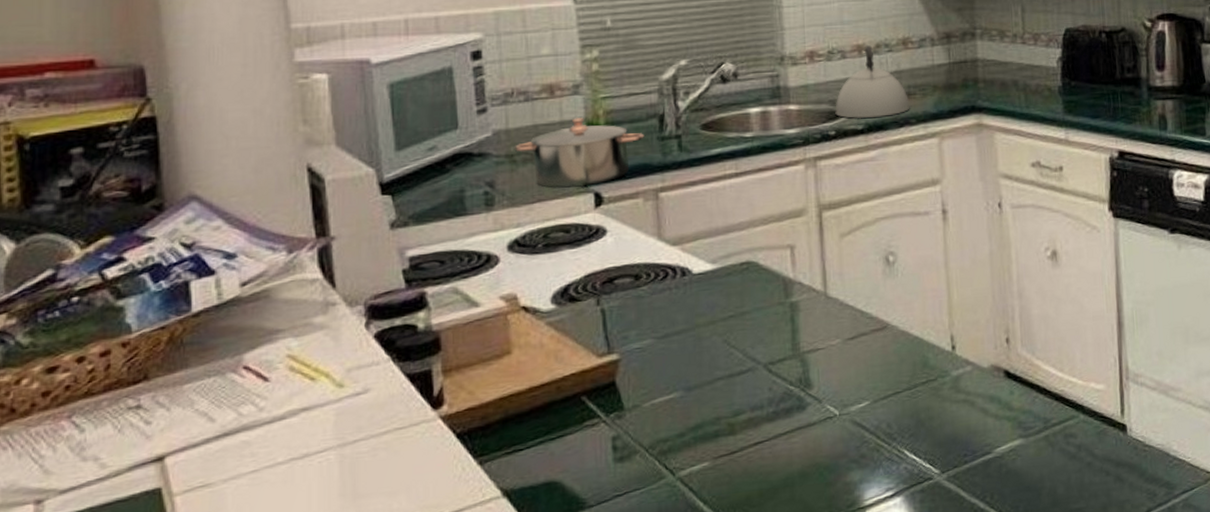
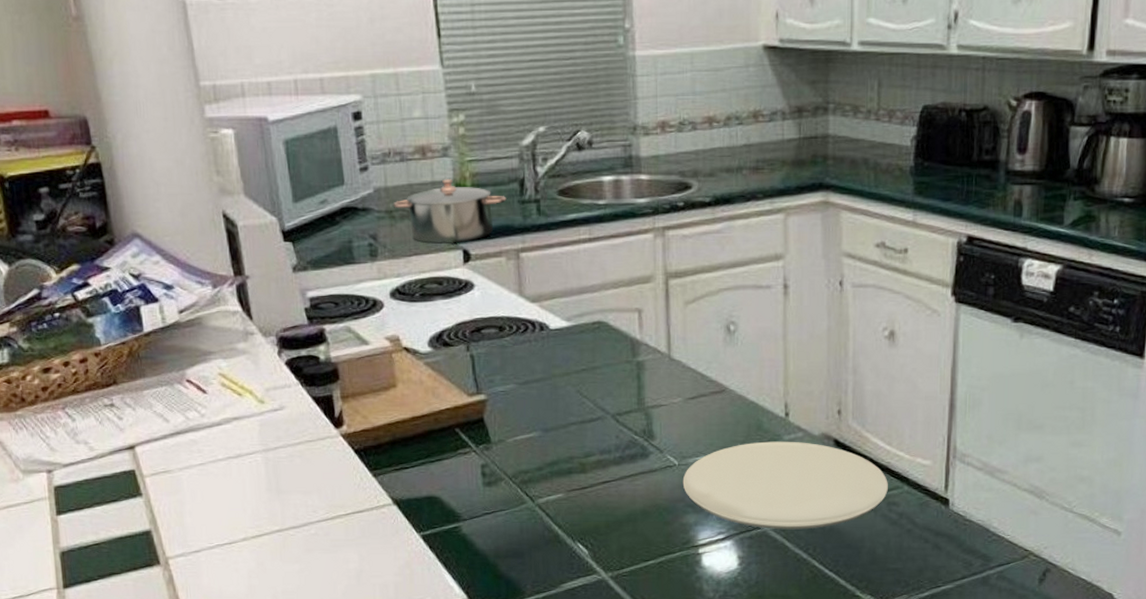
kettle: present [835,44,910,119] -> none [684,116,758,192]
plate: none [844,376,1064,479] -> present [682,441,888,530]

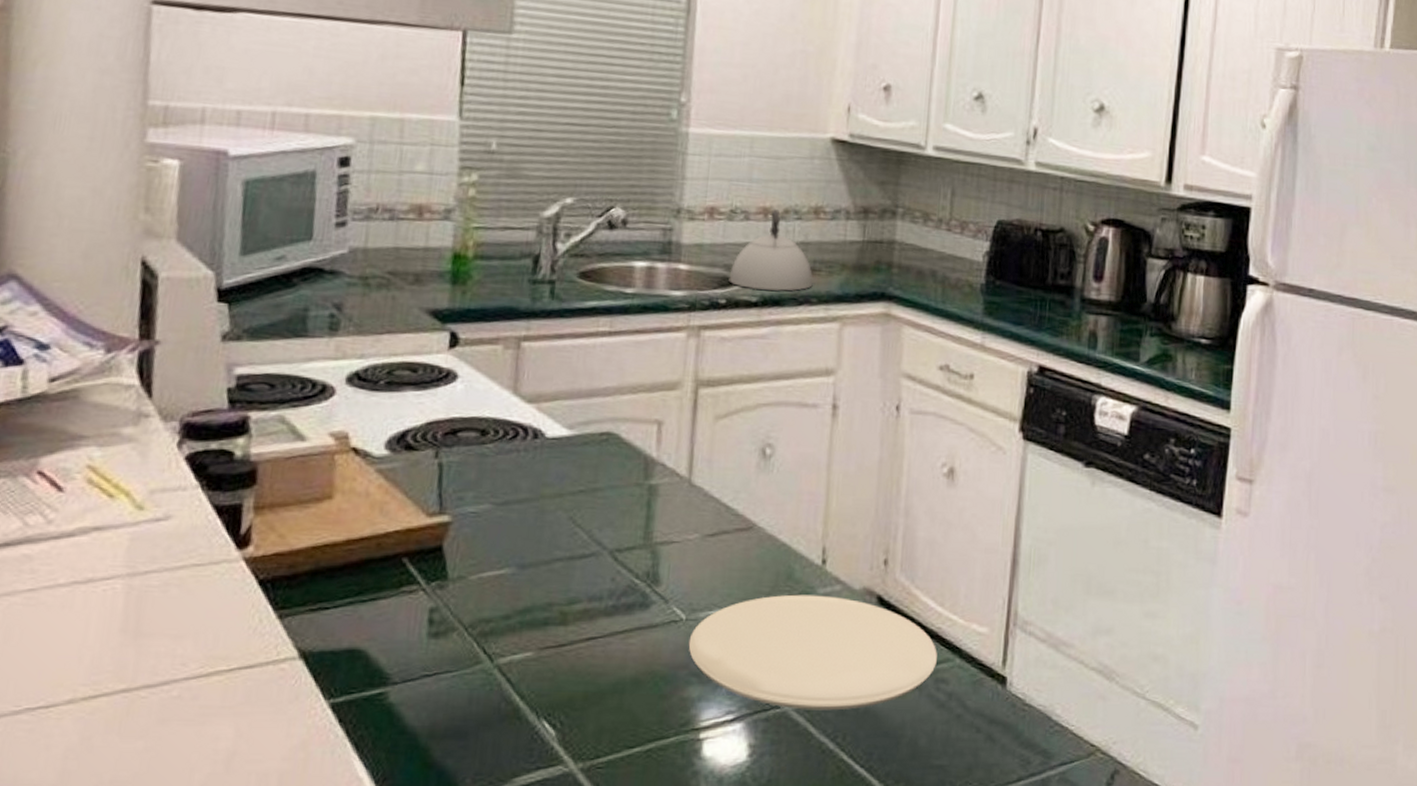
cooking pot: present [392,179,507,244] -> none [369,246,515,324]
kettle: none [684,116,758,192] -> present [729,208,813,291]

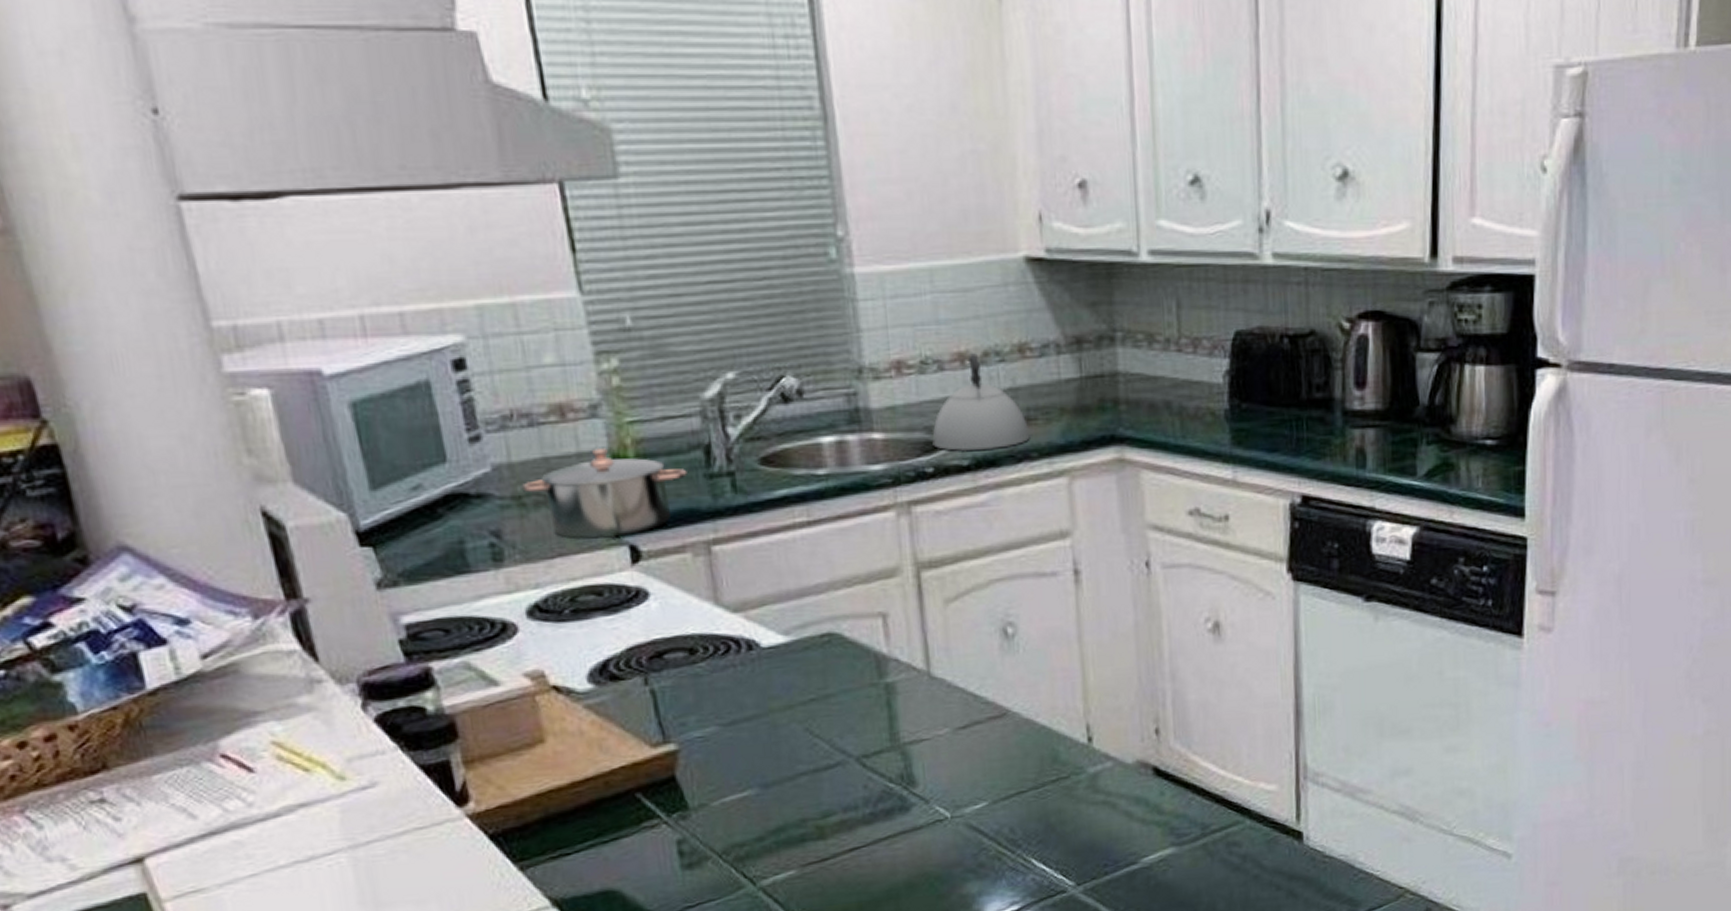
cooking pot: none [369,246,515,324] -> present [521,448,688,540]
plate: present [688,594,937,711] -> none [958,773,1226,892]

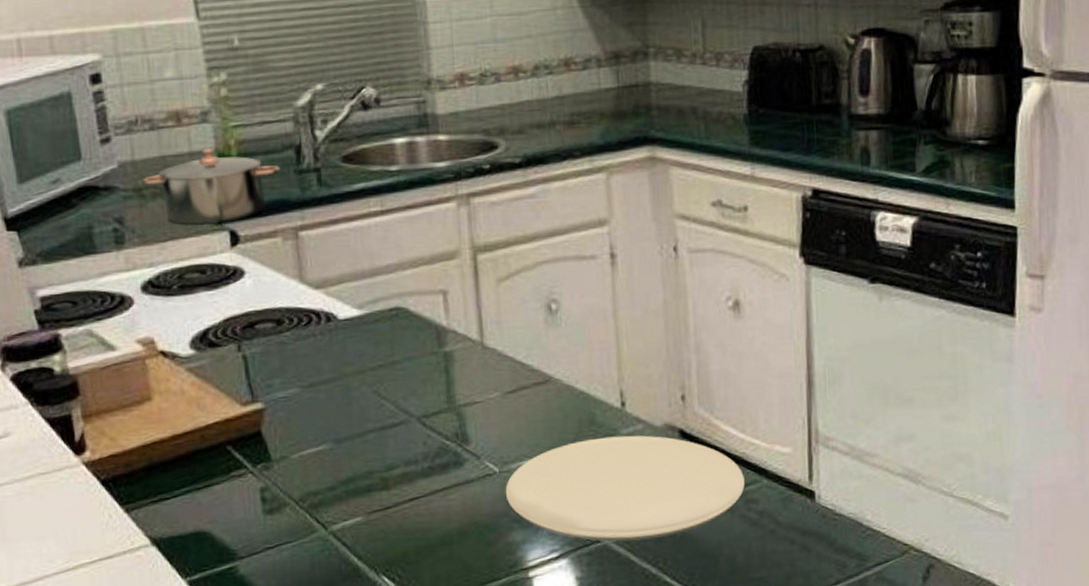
kettle: present [932,352,1030,452] -> none [489,66,574,151]
plate: none [958,773,1226,892] -> present [505,435,745,542]

